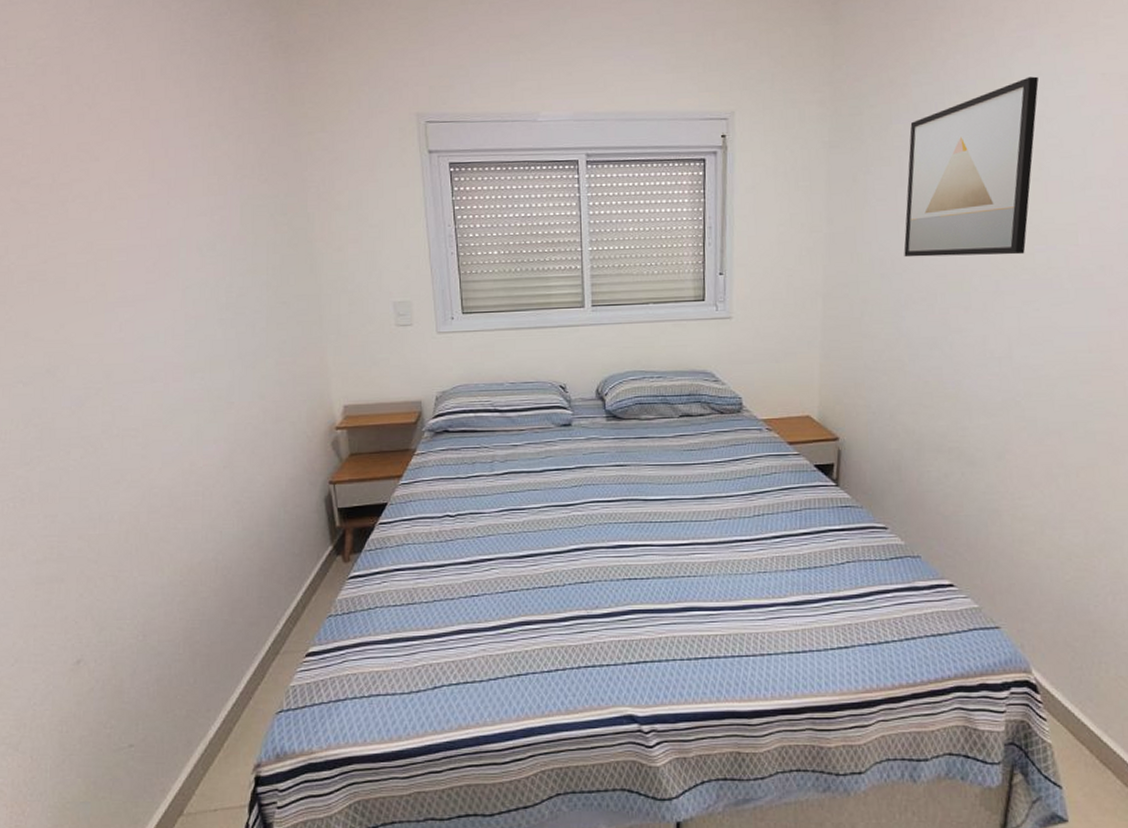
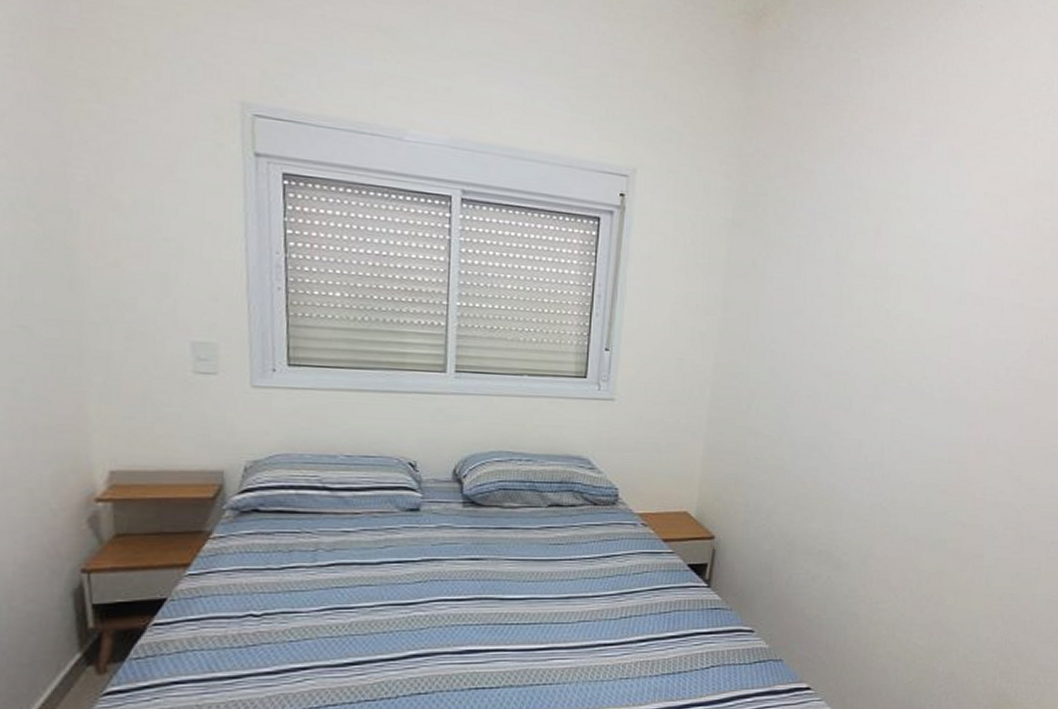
wall art: present [903,76,1039,257] -> none [794,184,932,362]

